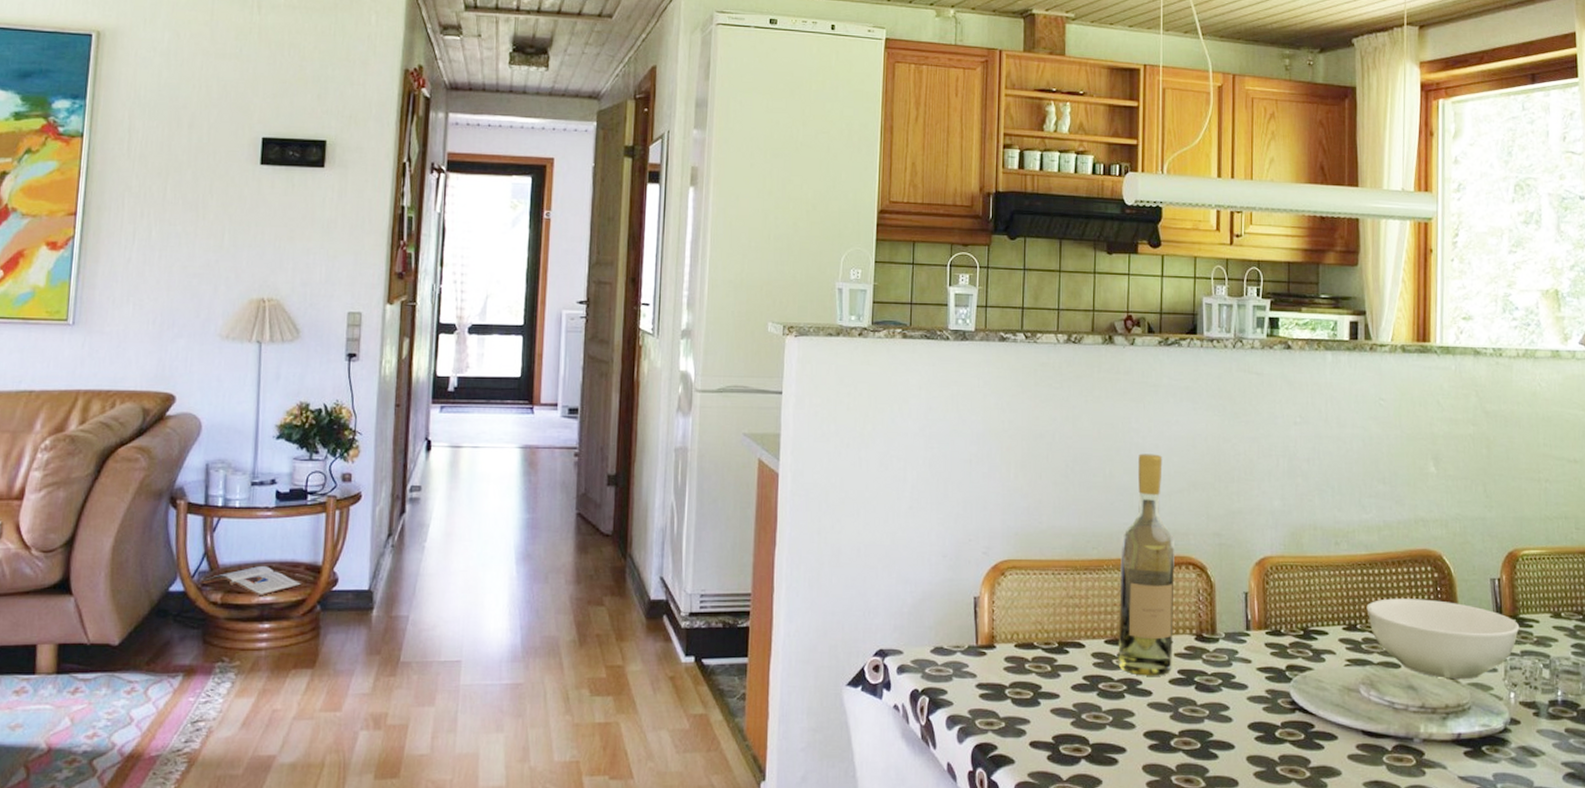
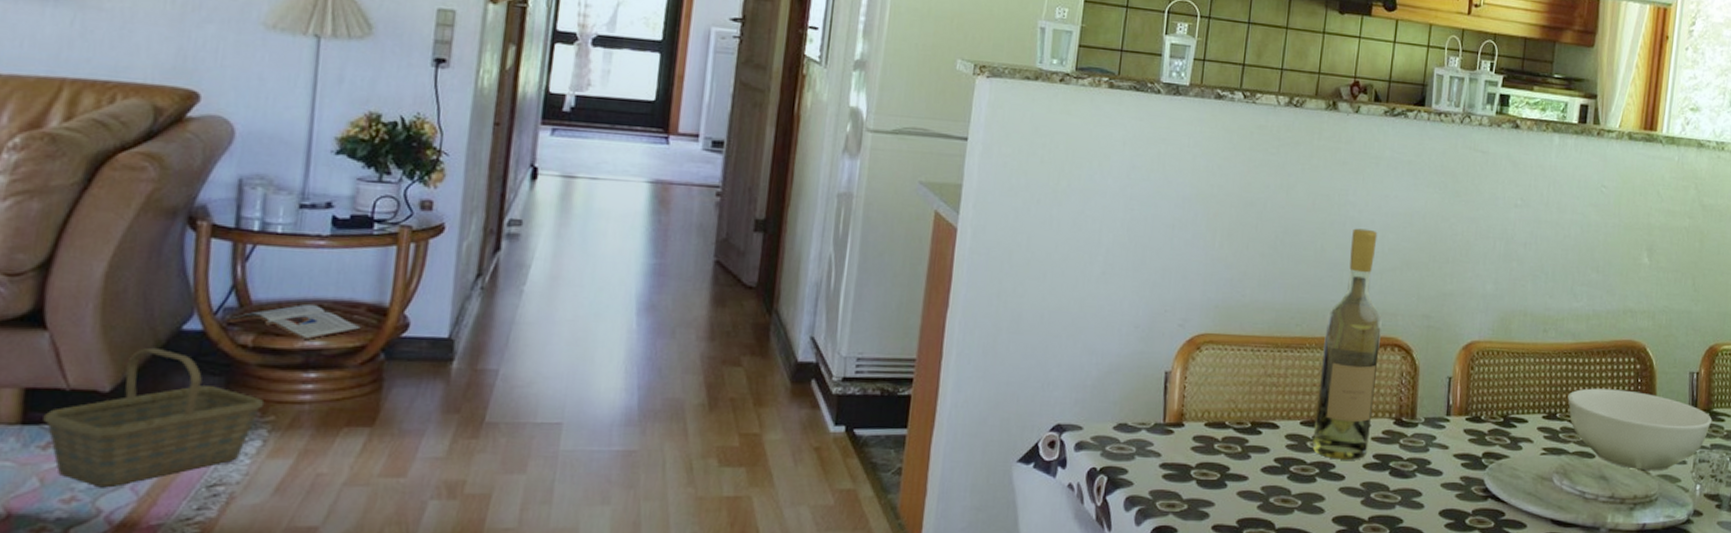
basket: none [71,607,232,725] -> present [43,347,265,488]

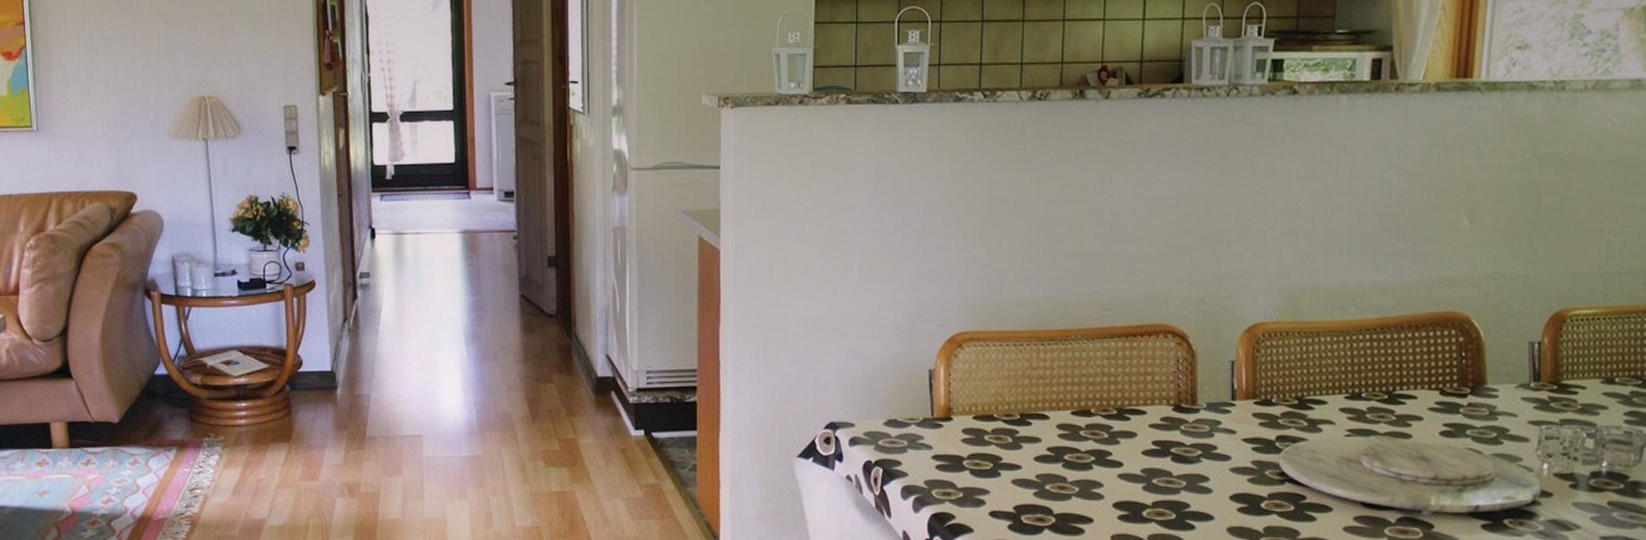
basket: present [43,347,265,488] -> none [82,388,216,492]
bottle: present [1312,228,1383,460] -> none [1086,217,1153,447]
bowl: present [1567,388,1712,471] -> none [1374,365,1561,450]

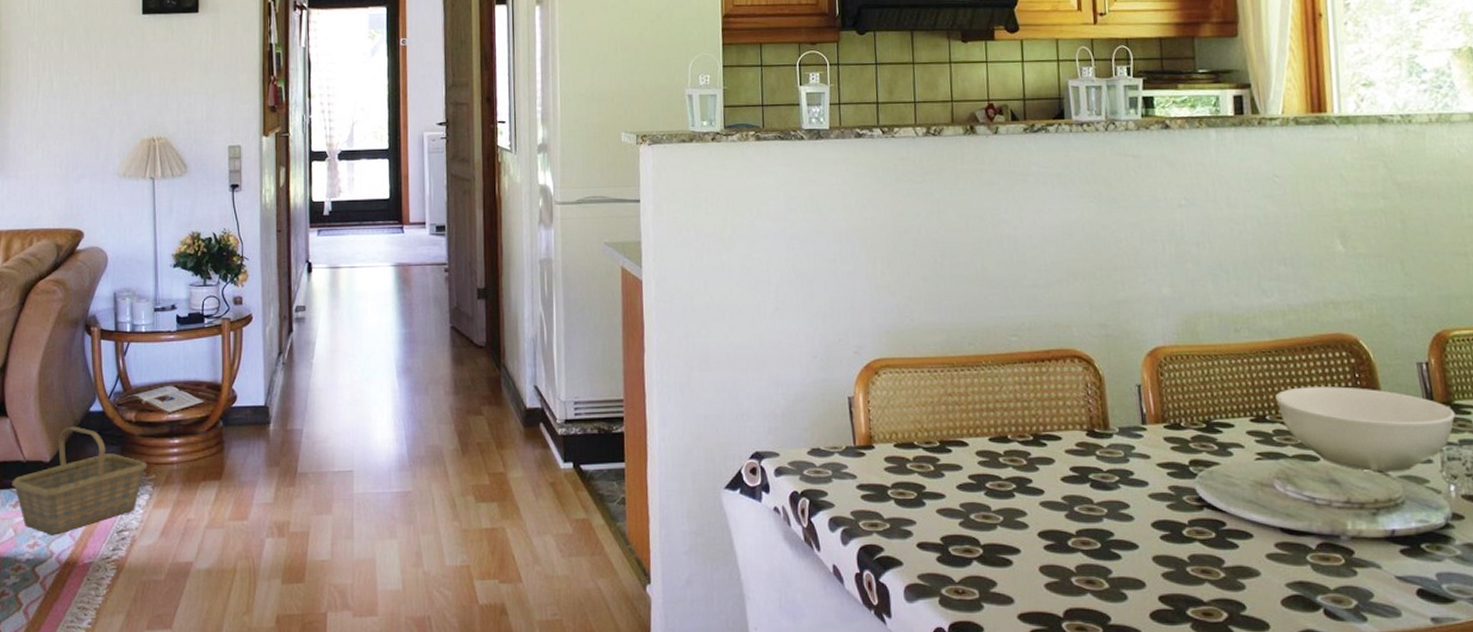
basket: none [82,388,216,492] -> present [12,426,148,535]
bowl: none [1374,365,1561,450] -> present [1275,386,1456,472]

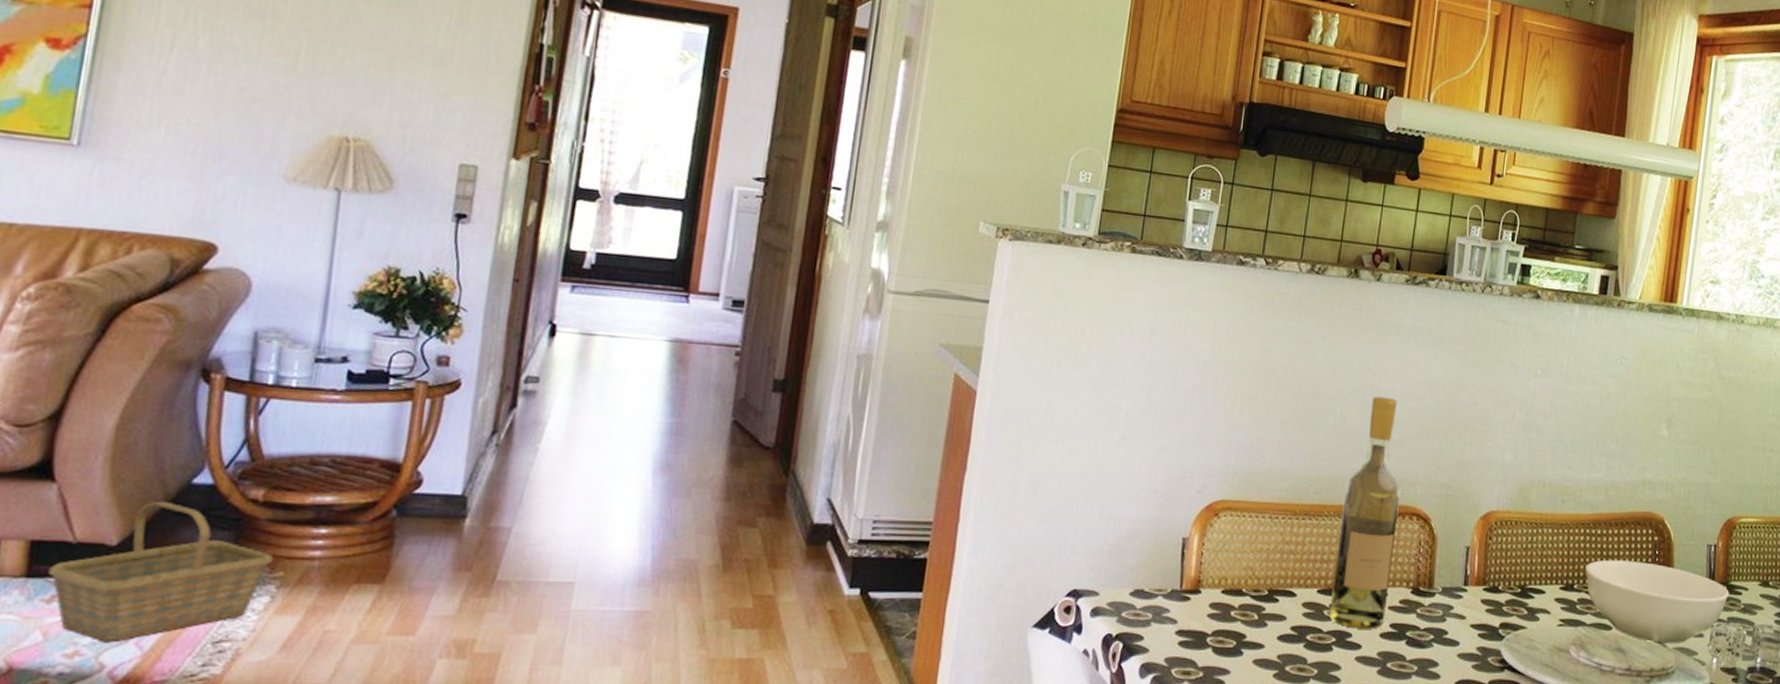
magazine: present [117,386,204,413] -> none [237,459,373,495]
bottle: none [998,244,1064,474] -> present [1329,396,1402,629]

